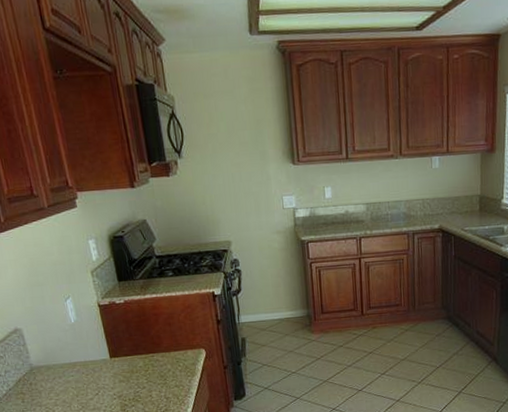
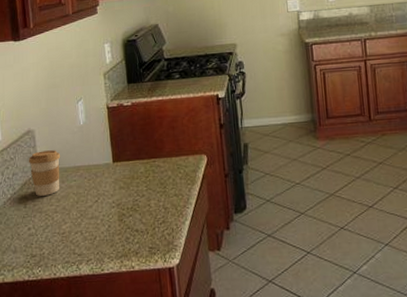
coffee cup: none [19,348,57,391] -> present [28,150,61,196]

